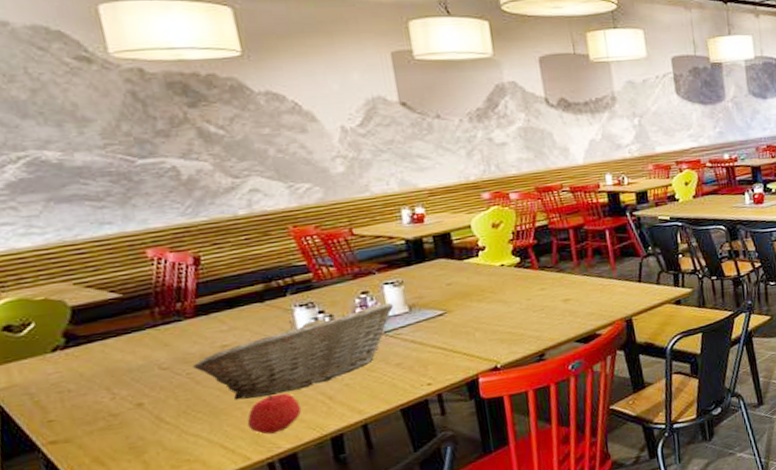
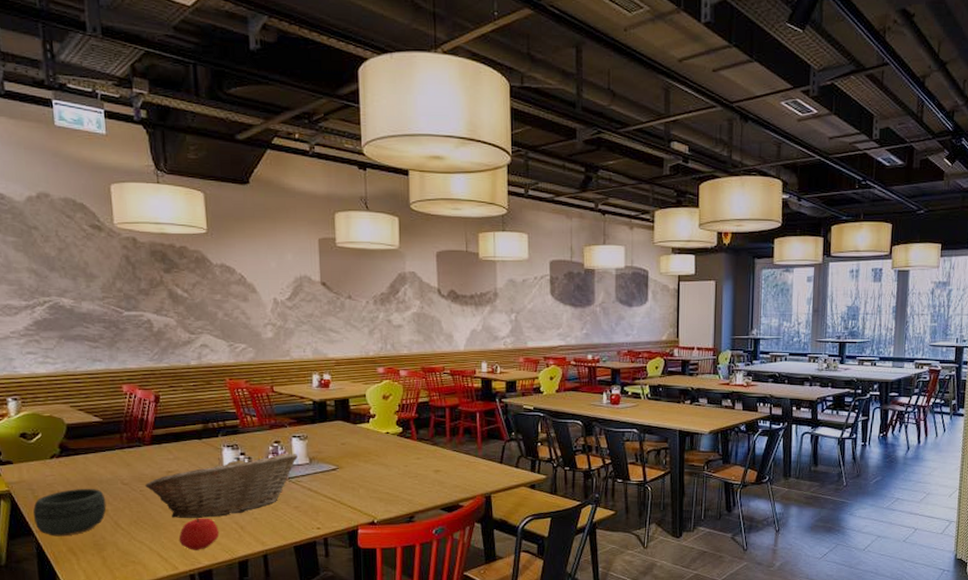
bowl: none [34,380,142,448] -> present [33,488,107,537]

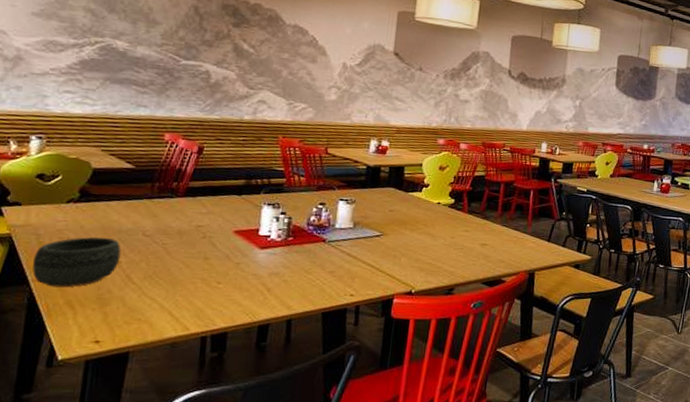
fruit basket: present [145,454,297,519] -> none [169,215,342,278]
apple: present [179,518,220,550] -> none [195,276,243,311]

